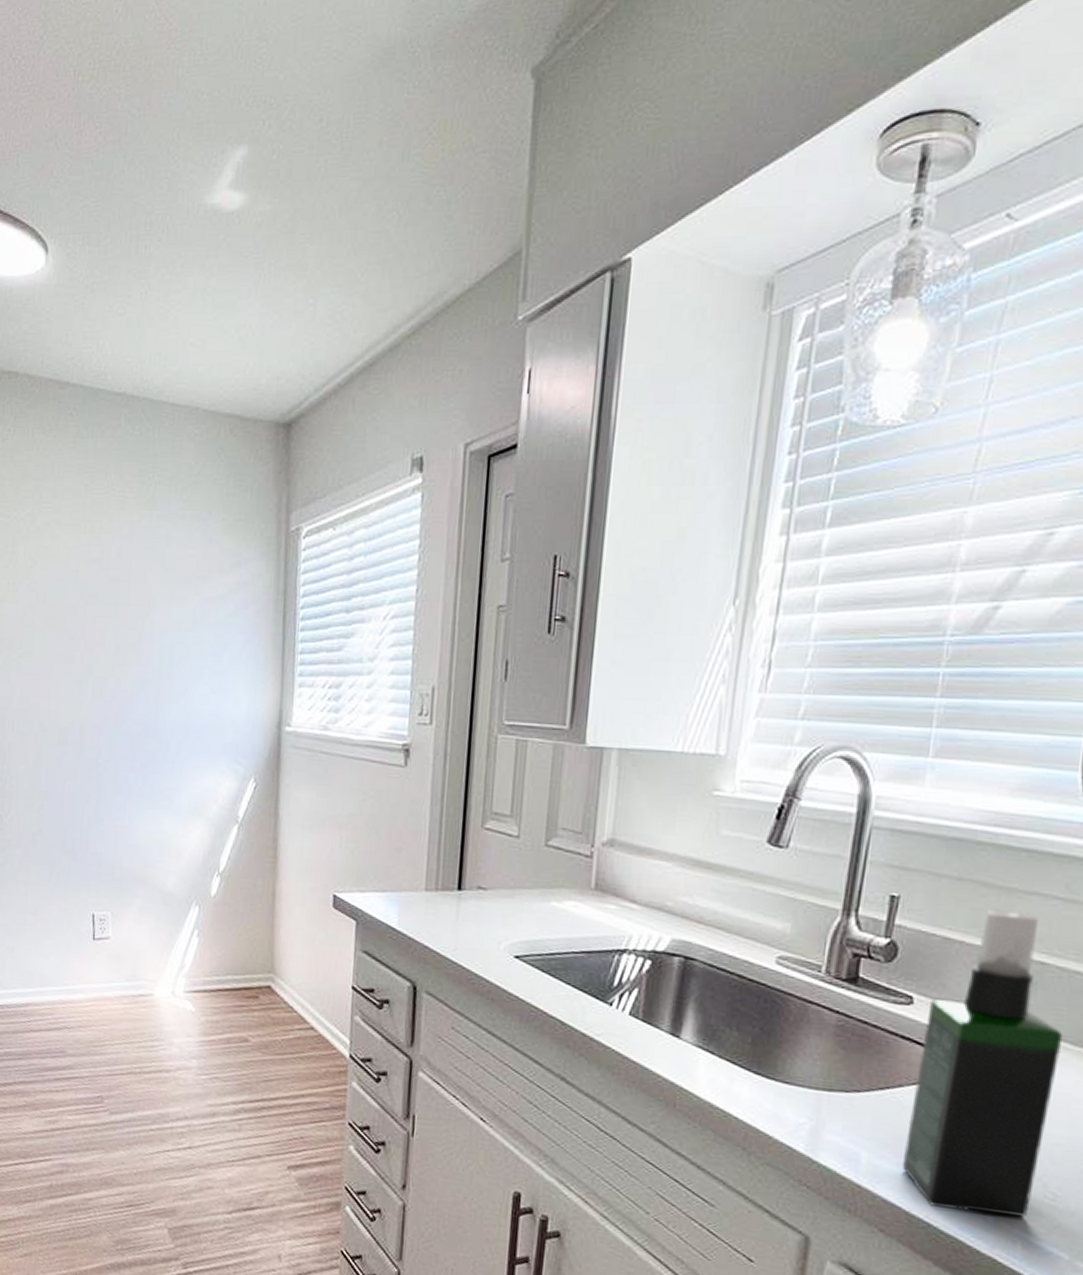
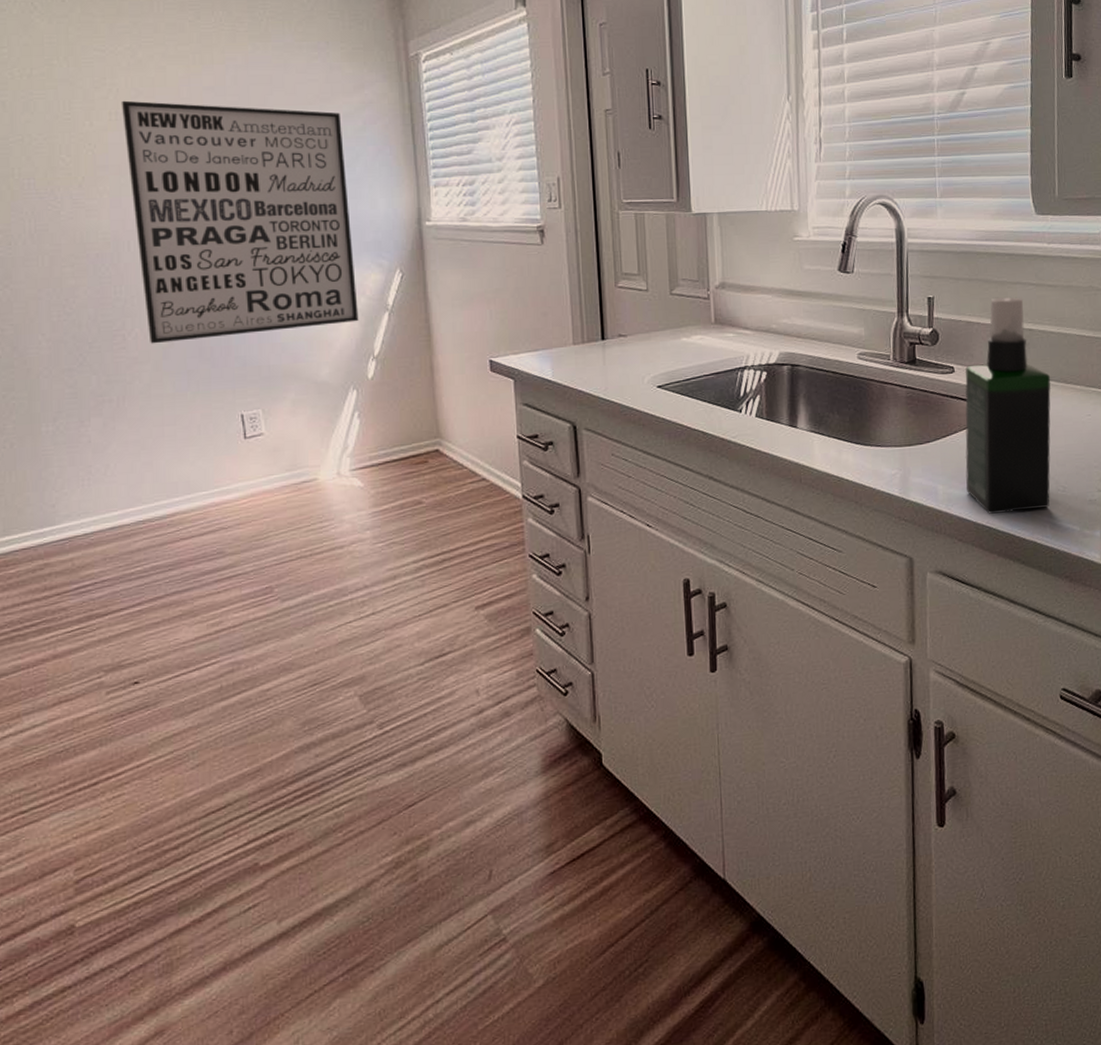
wall art: none [18,570,215,832] -> present [121,100,359,344]

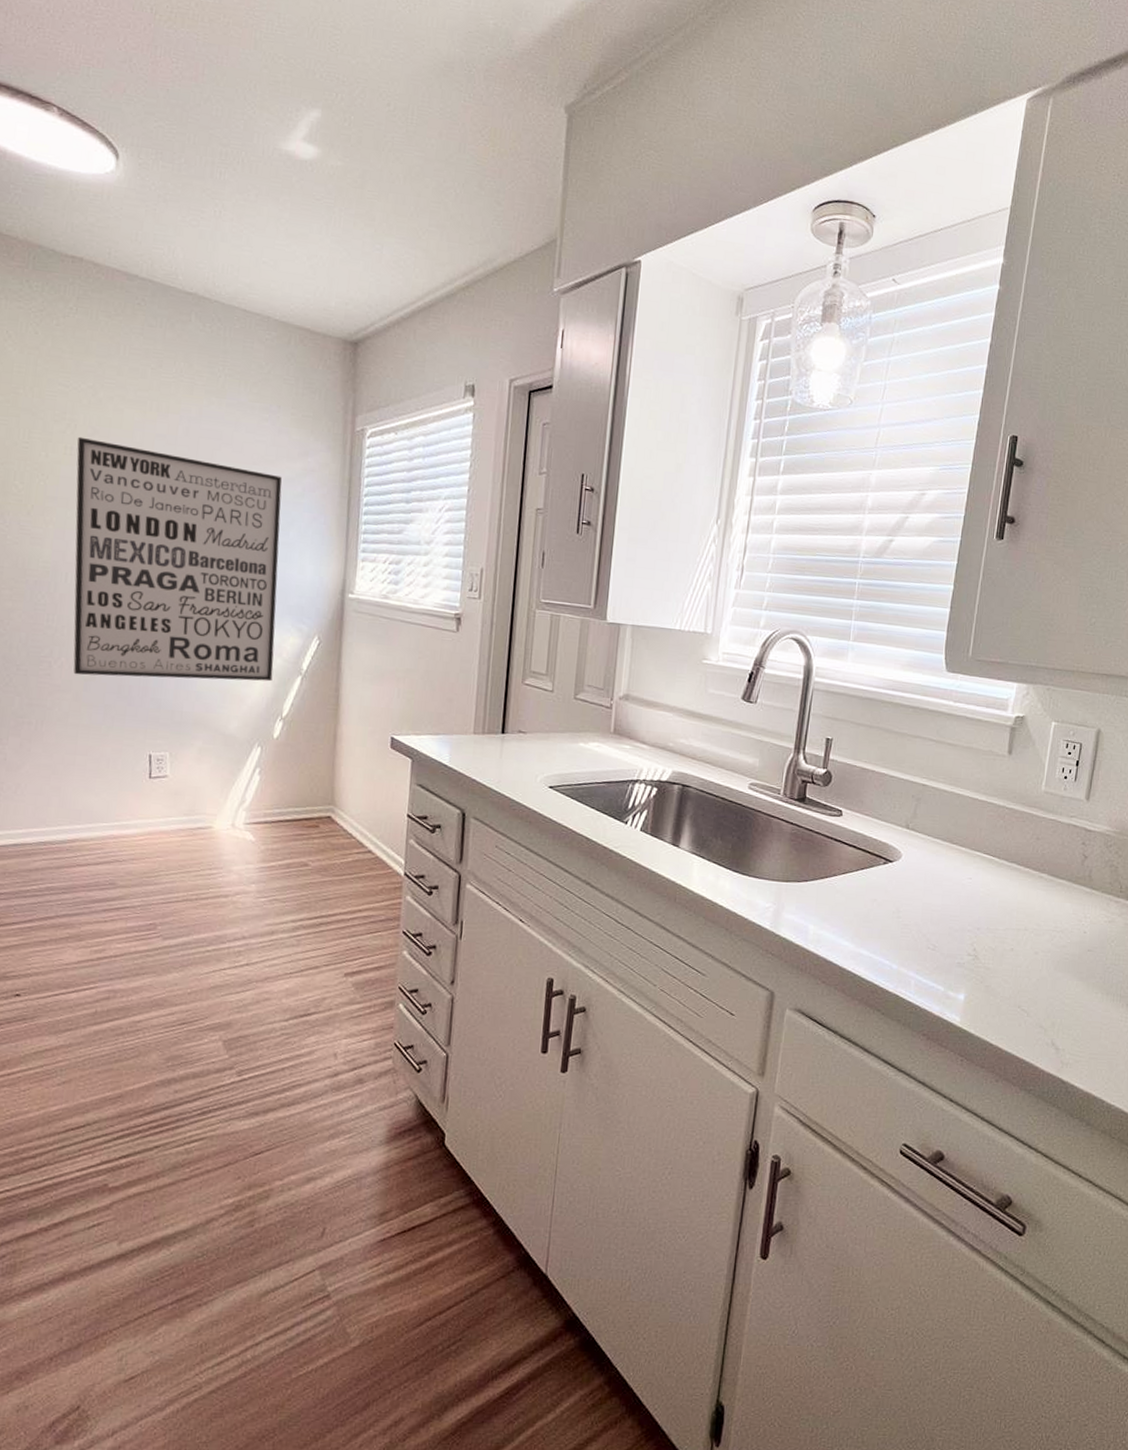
spray bottle: present [965,296,1052,514] -> none [836,747,938,965]

